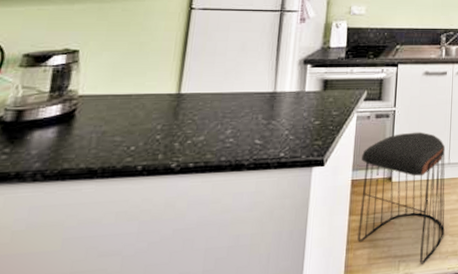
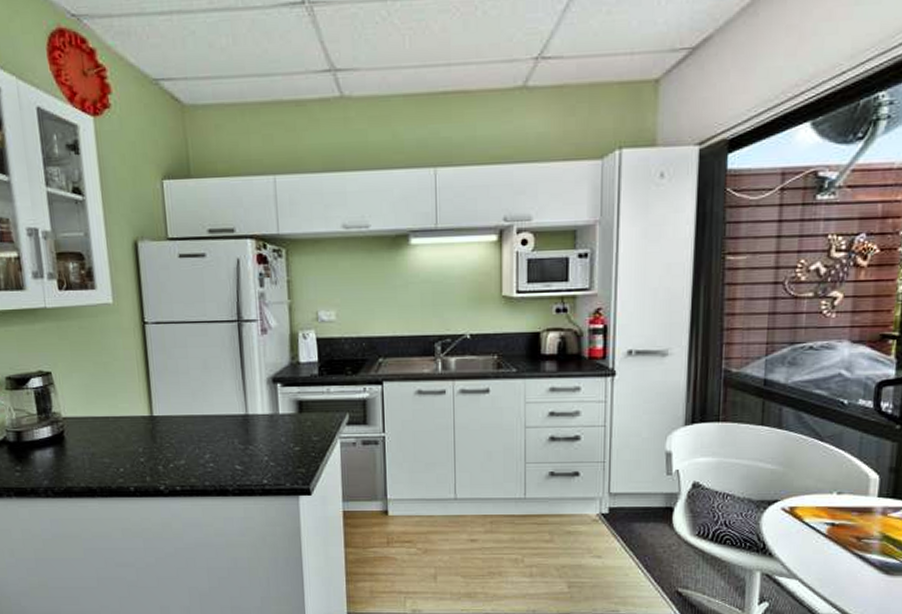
stool: present [357,131,445,264] -> none [351,461,455,603]

